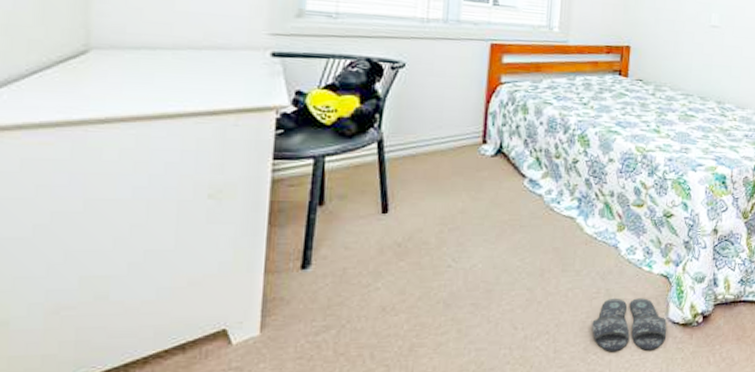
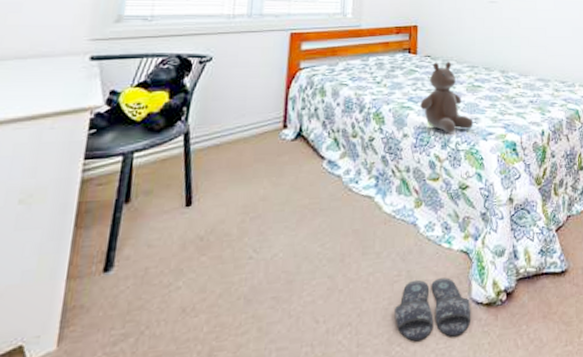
teddy bear: none [628,87,684,161] -> present [420,62,474,133]

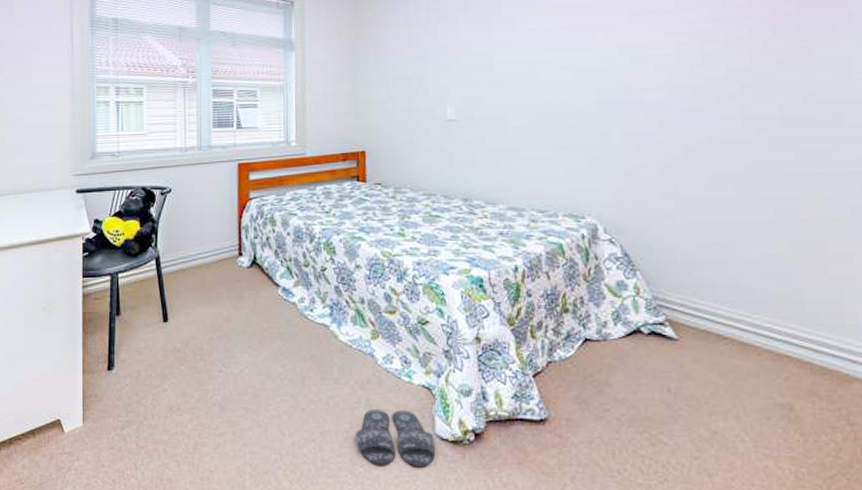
teddy bear: present [420,62,474,133] -> none [372,190,432,266]

